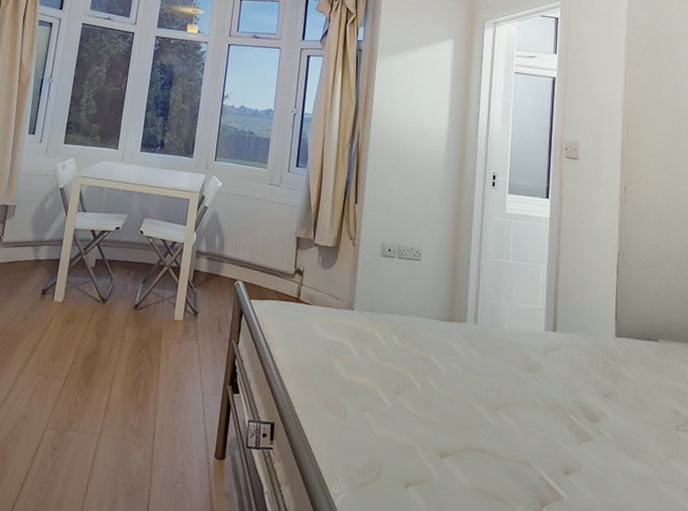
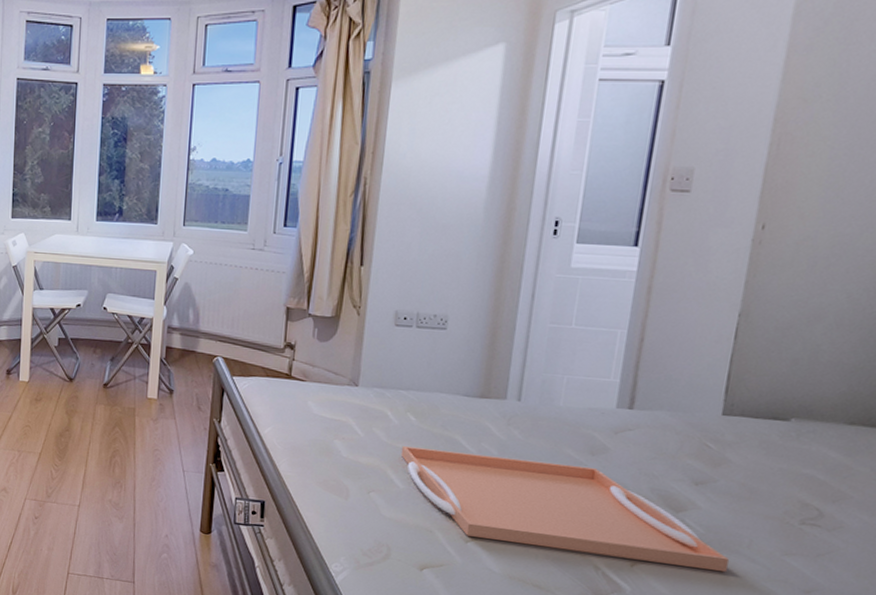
serving tray: none [388,366,632,477] -> present [400,446,729,573]

